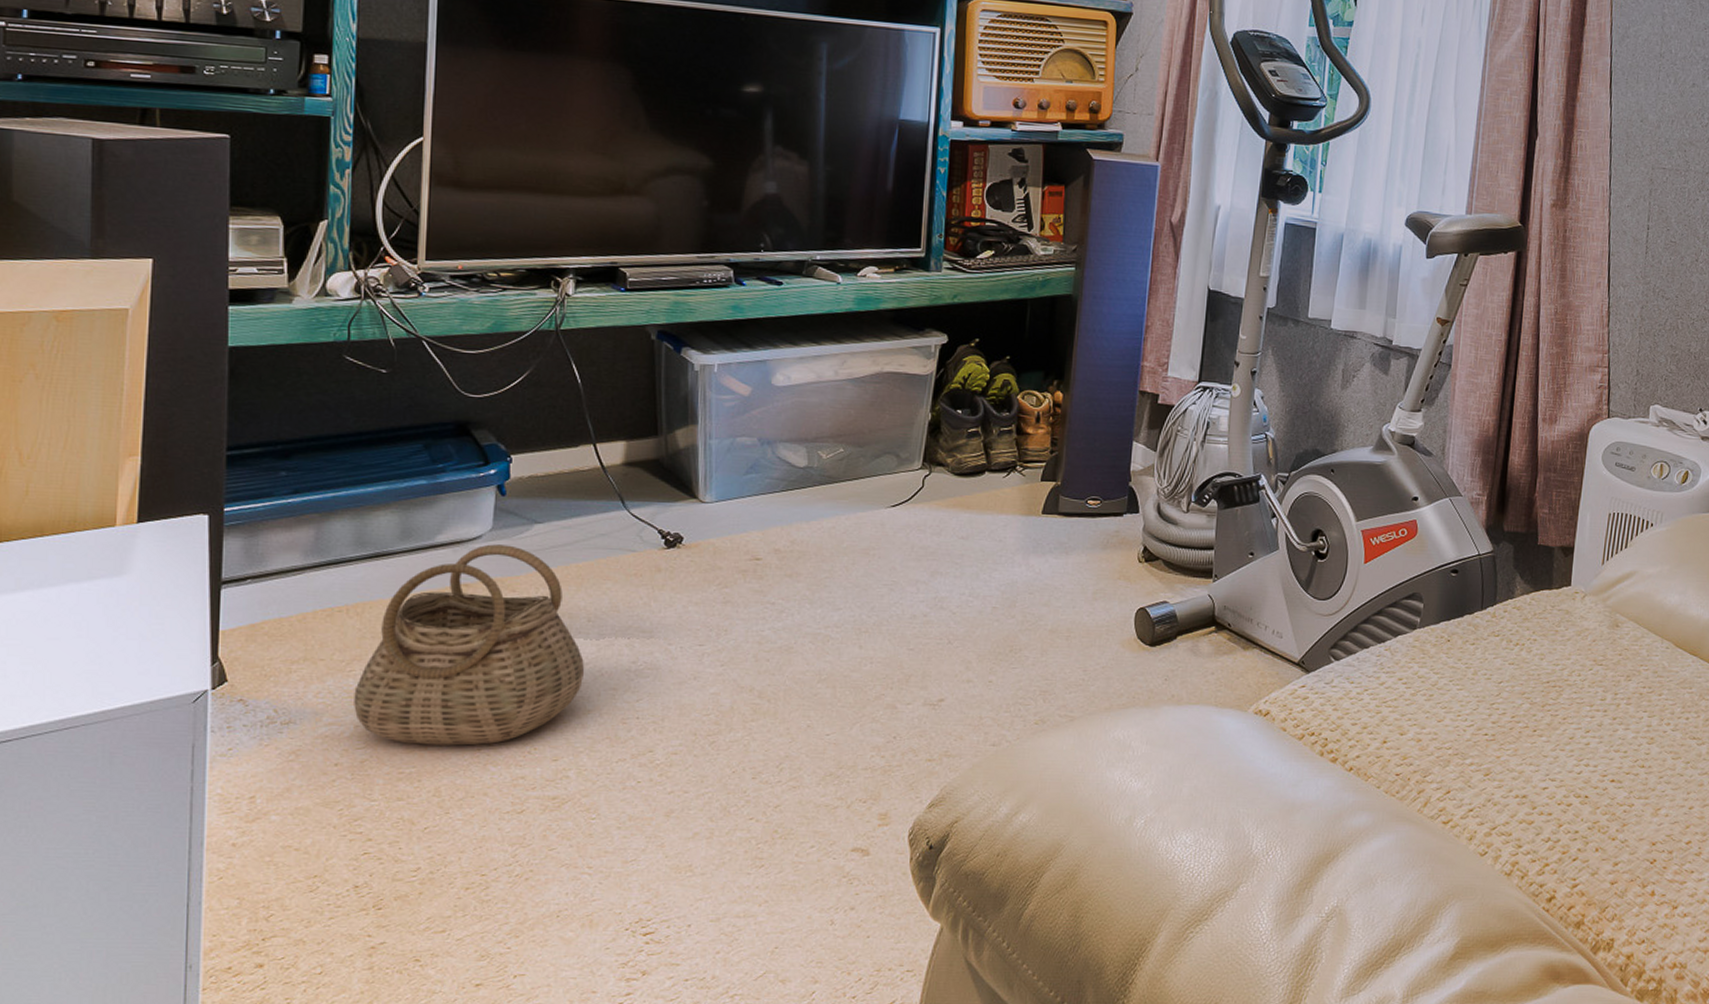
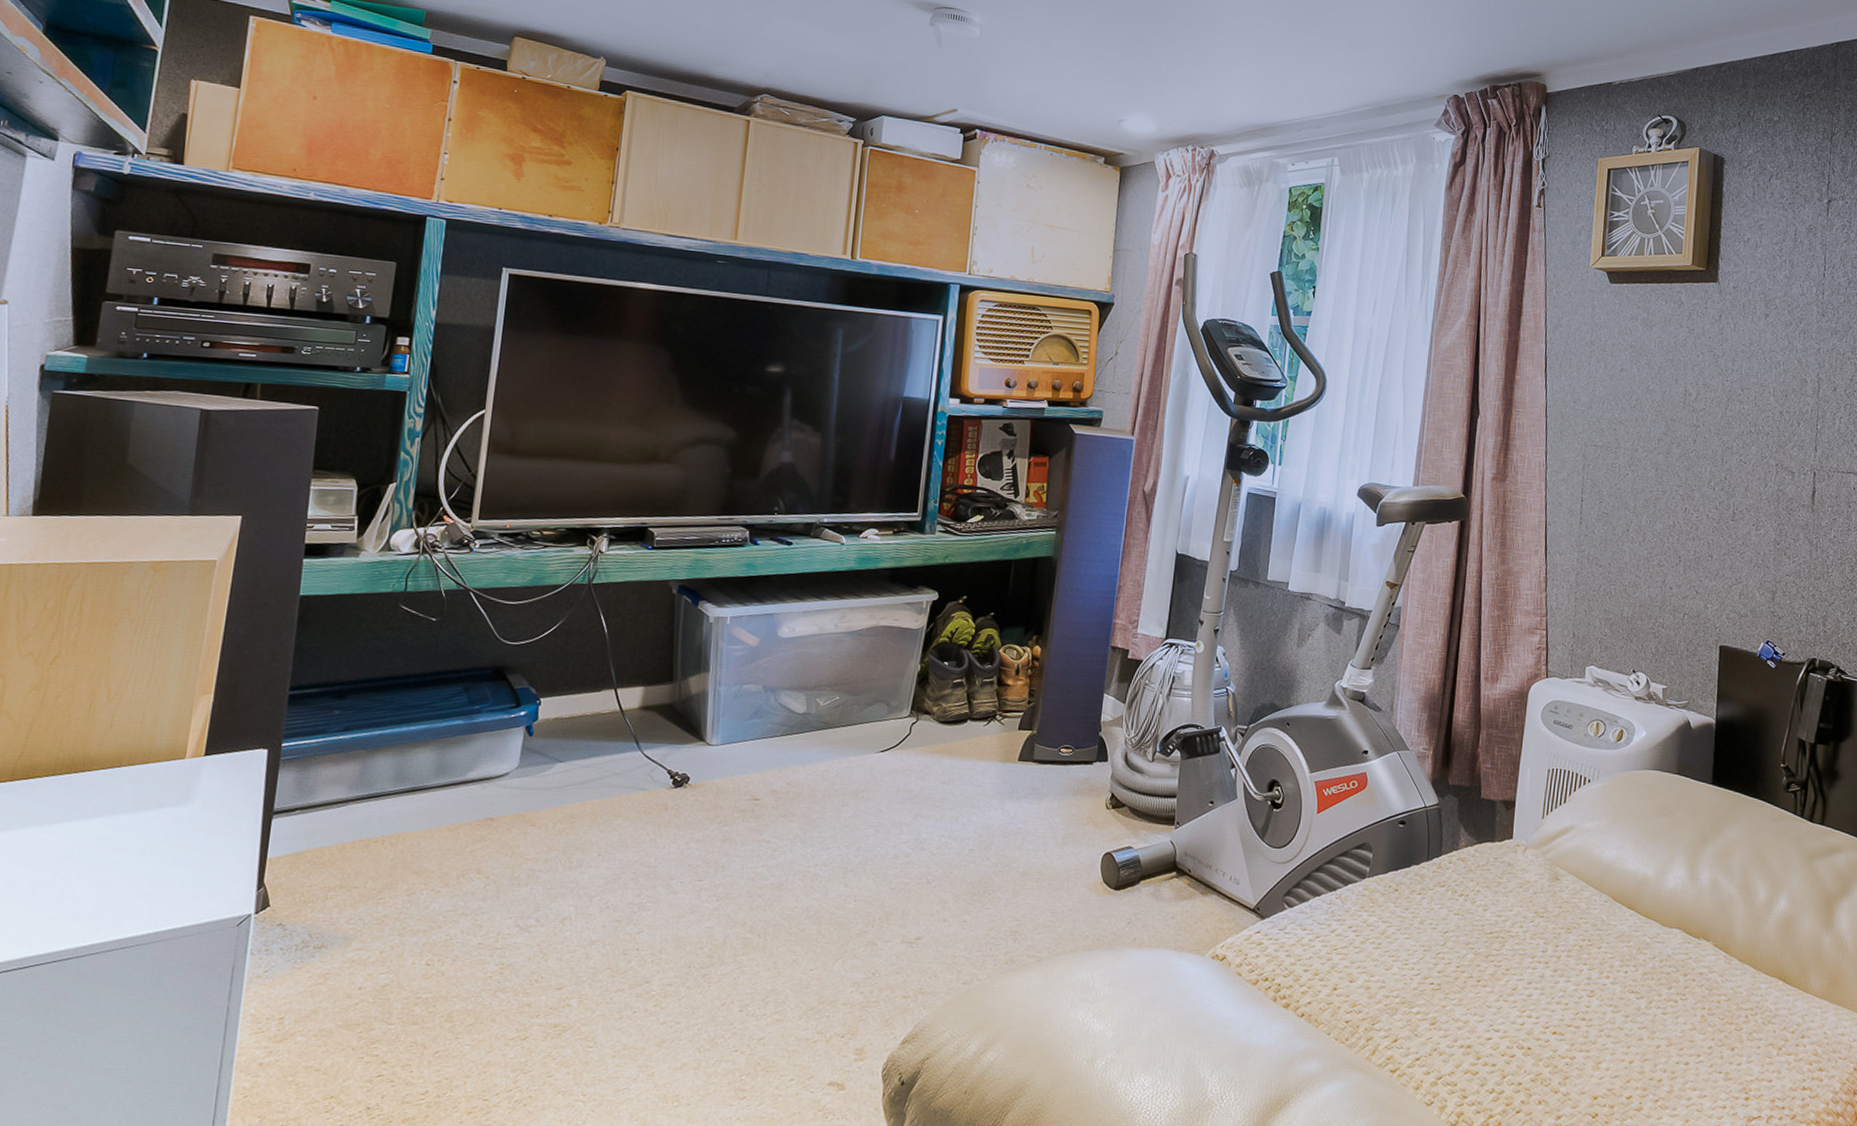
basket: present [354,544,585,746] -> none [380,781,593,973]

